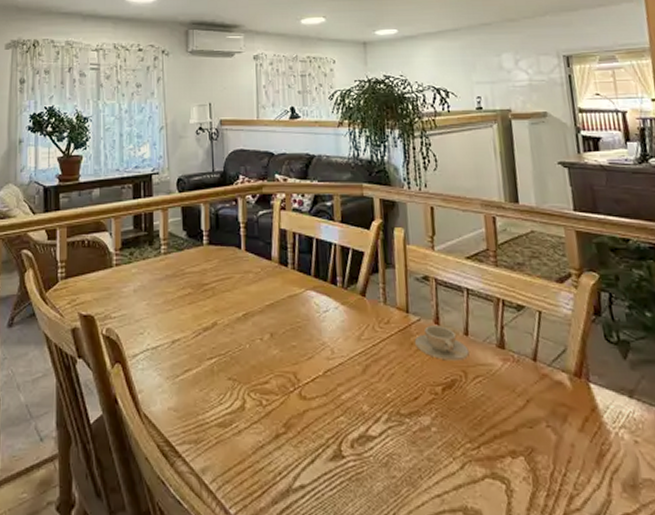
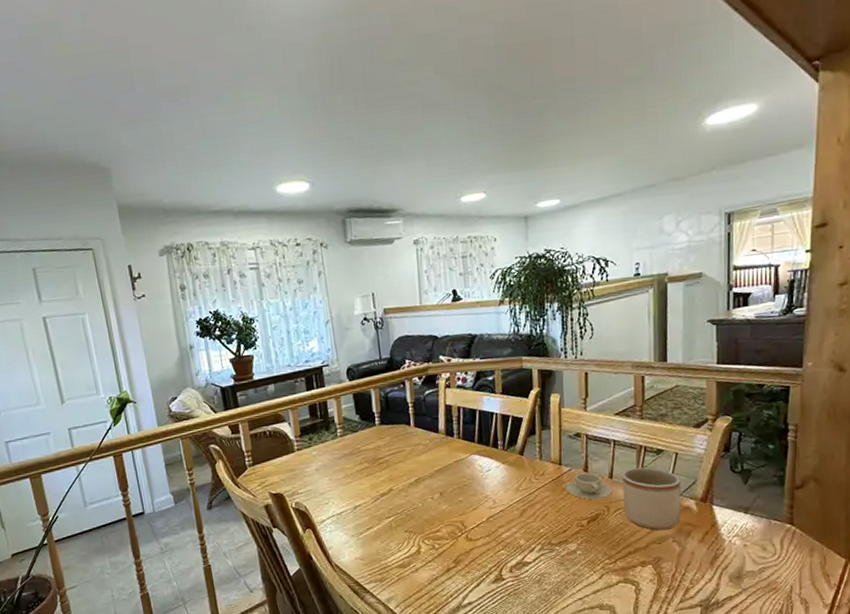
mug: none [479,324,553,410] -> present [622,467,681,531]

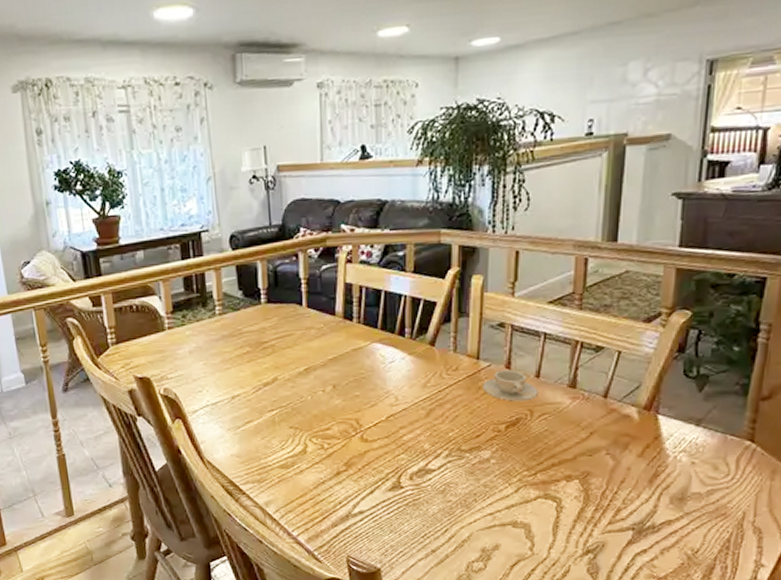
mug: present [622,467,681,531] -> none [550,366,621,441]

